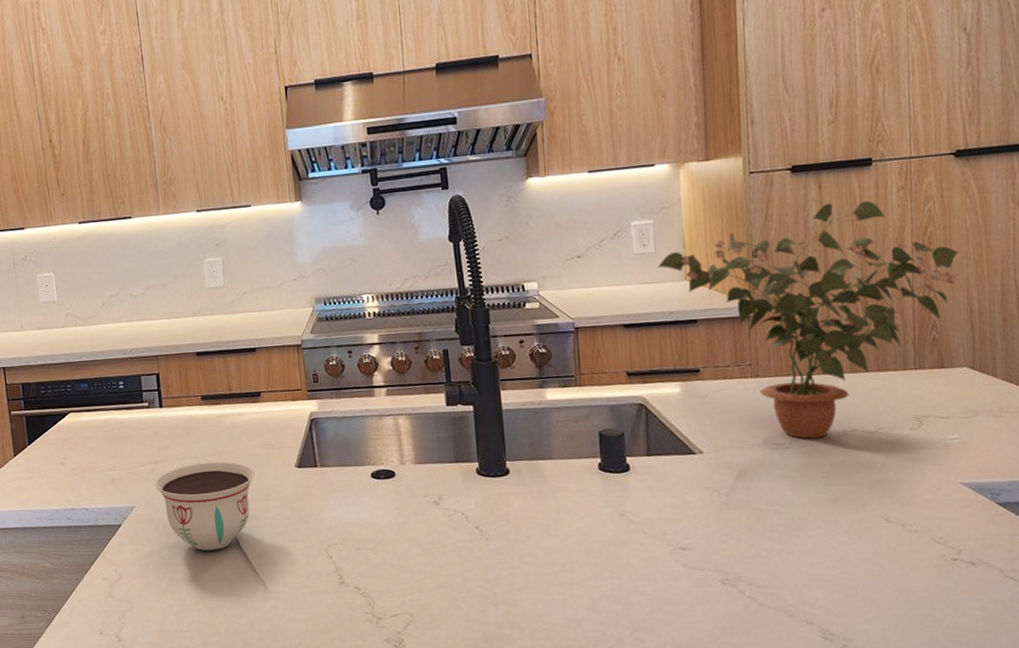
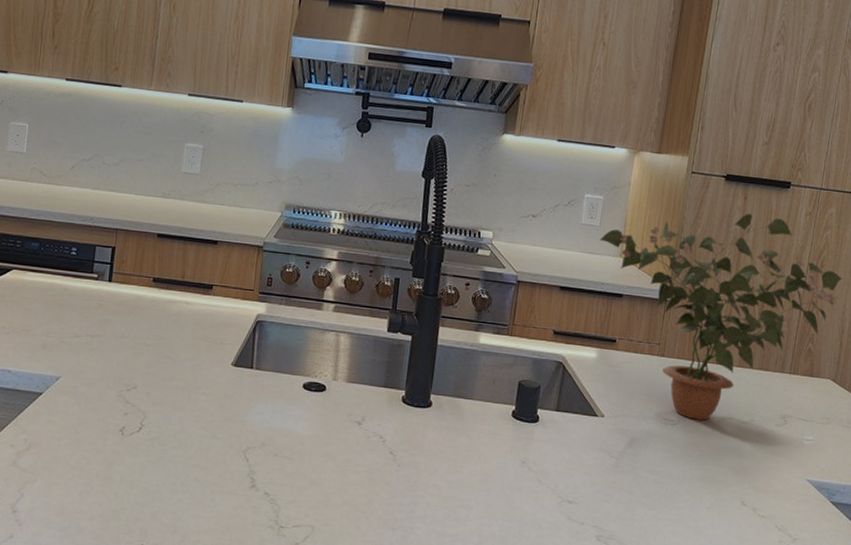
bowl: present [155,461,256,551] -> none [86,344,191,435]

